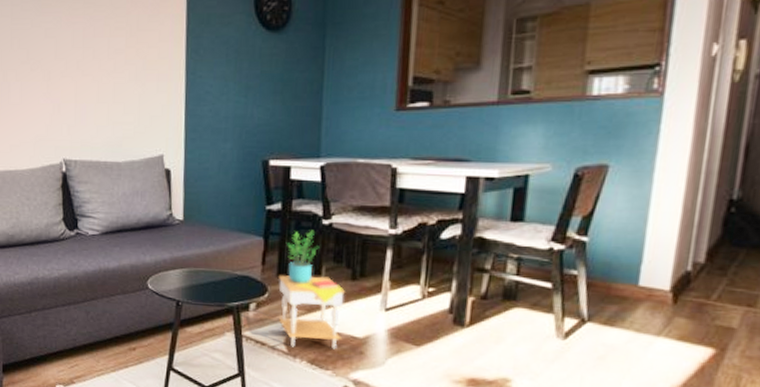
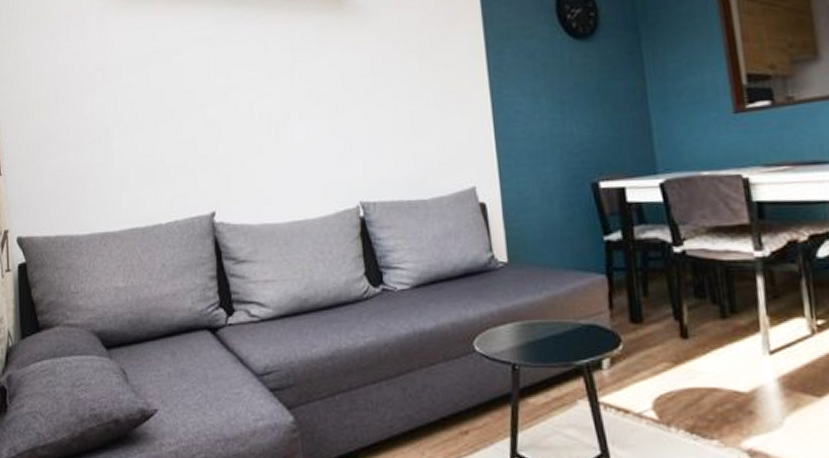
side table: present [278,230,345,350] -> none [631,260,722,412]

